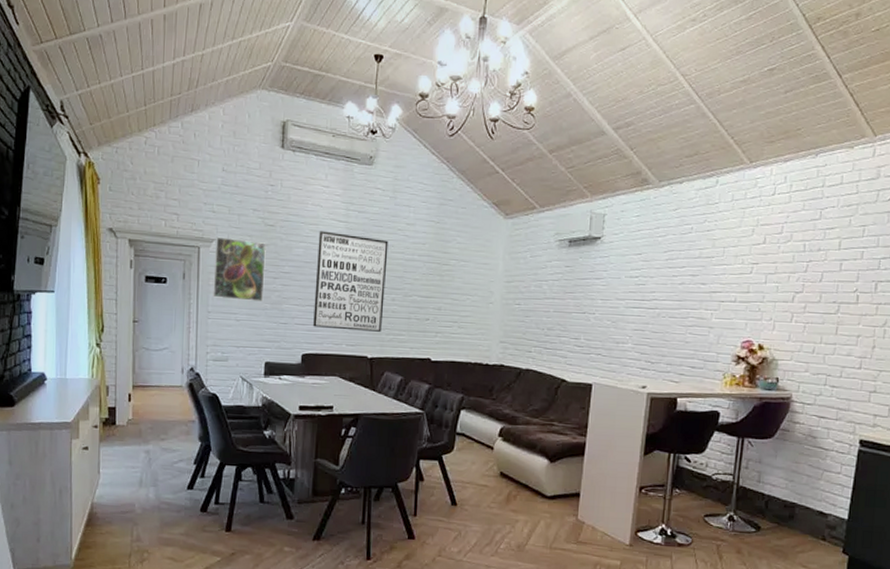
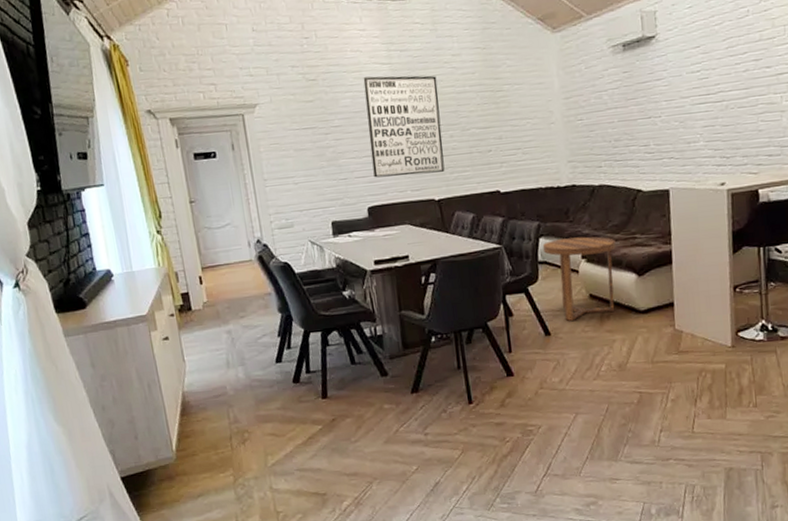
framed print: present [213,236,266,301] -> none [259,99,318,165]
side table: none [462,414,533,495] -> present [542,236,616,321]

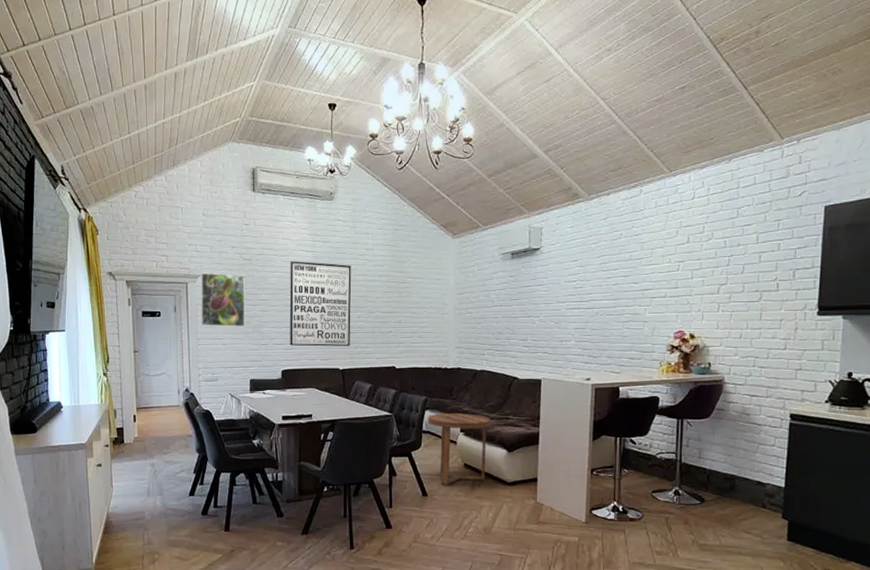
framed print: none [259,99,318,165] -> present [200,272,245,327]

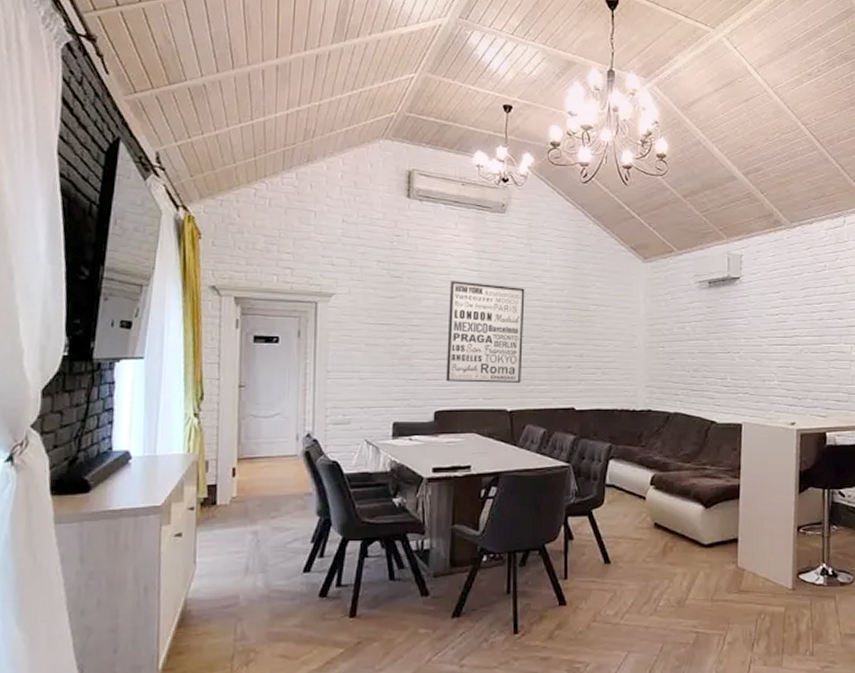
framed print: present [200,272,245,327] -> none [332,290,392,357]
side table: present [427,413,491,485] -> none [612,463,685,549]

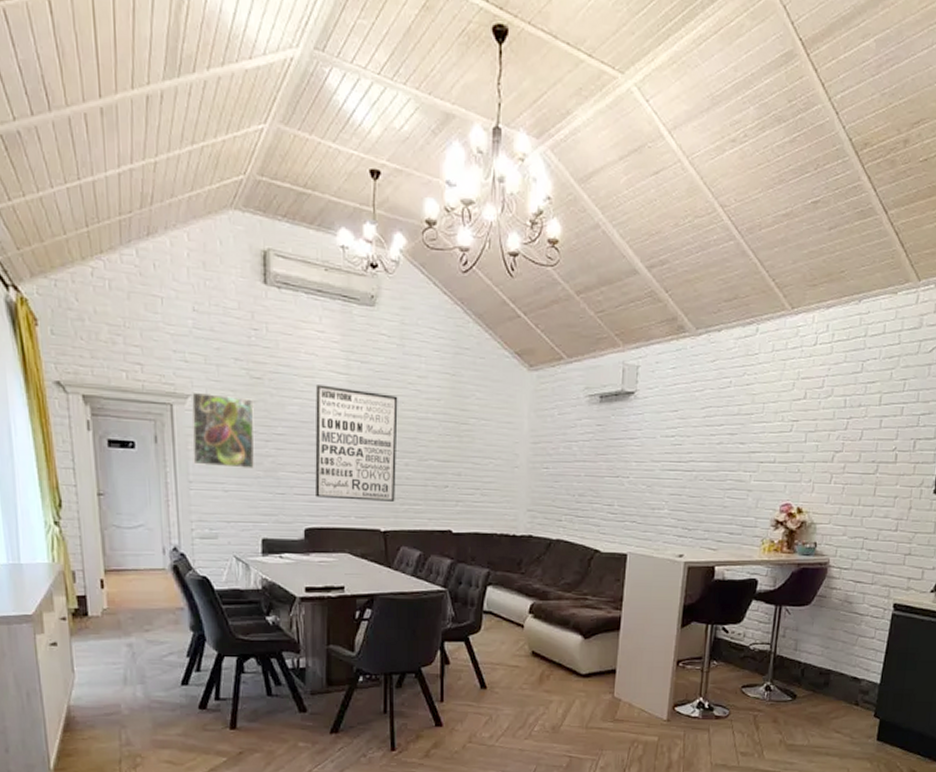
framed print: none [332,290,392,357] -> present [191,391,255,468]

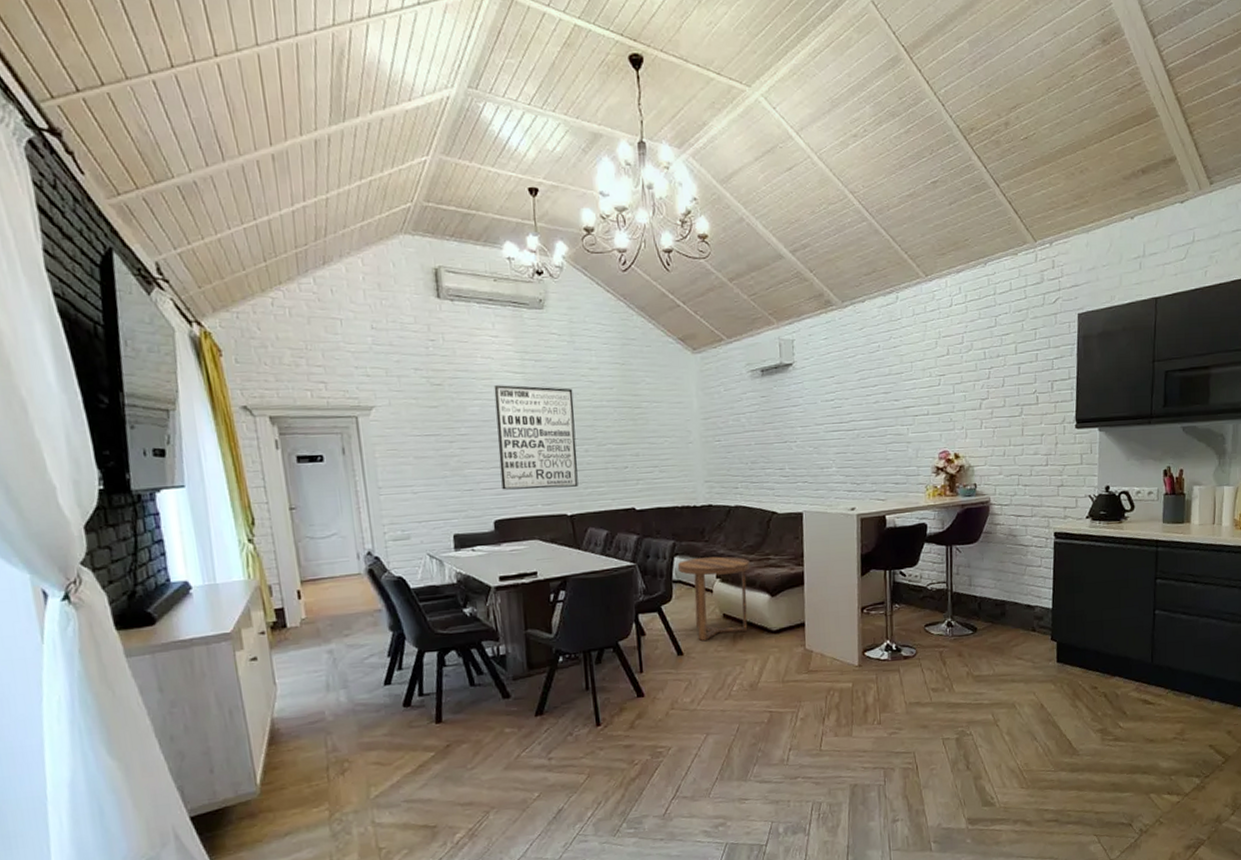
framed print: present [191,391,255,468] -> none [375,402,441,472]
side table: none [489,590,566,676] -> present [677,556,750,641]

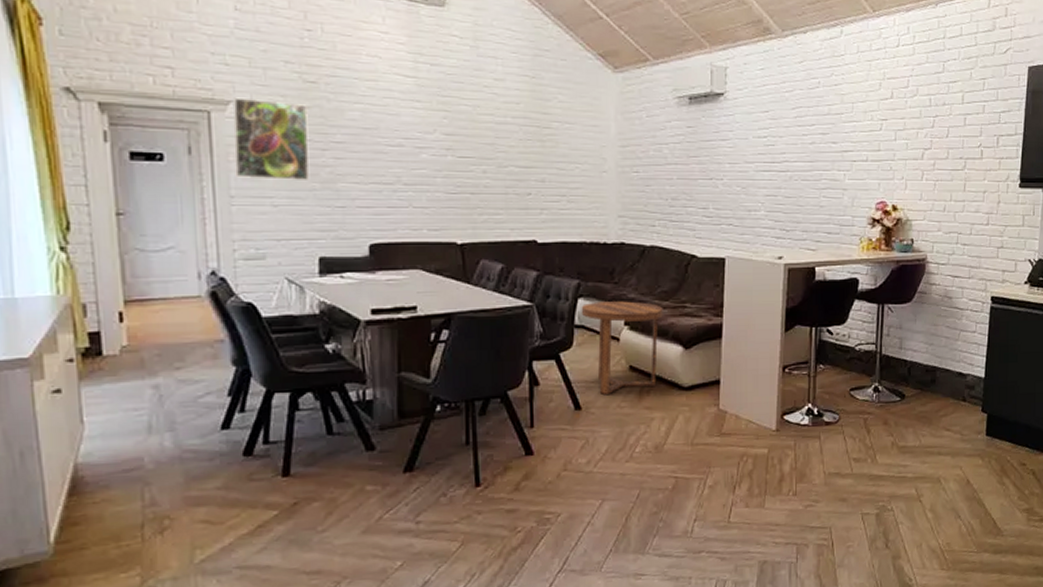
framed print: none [375,402,441,472] -> present [233,97,310,180]
wall art: present [493,385,578,490] -> none [379,89,473,212]

